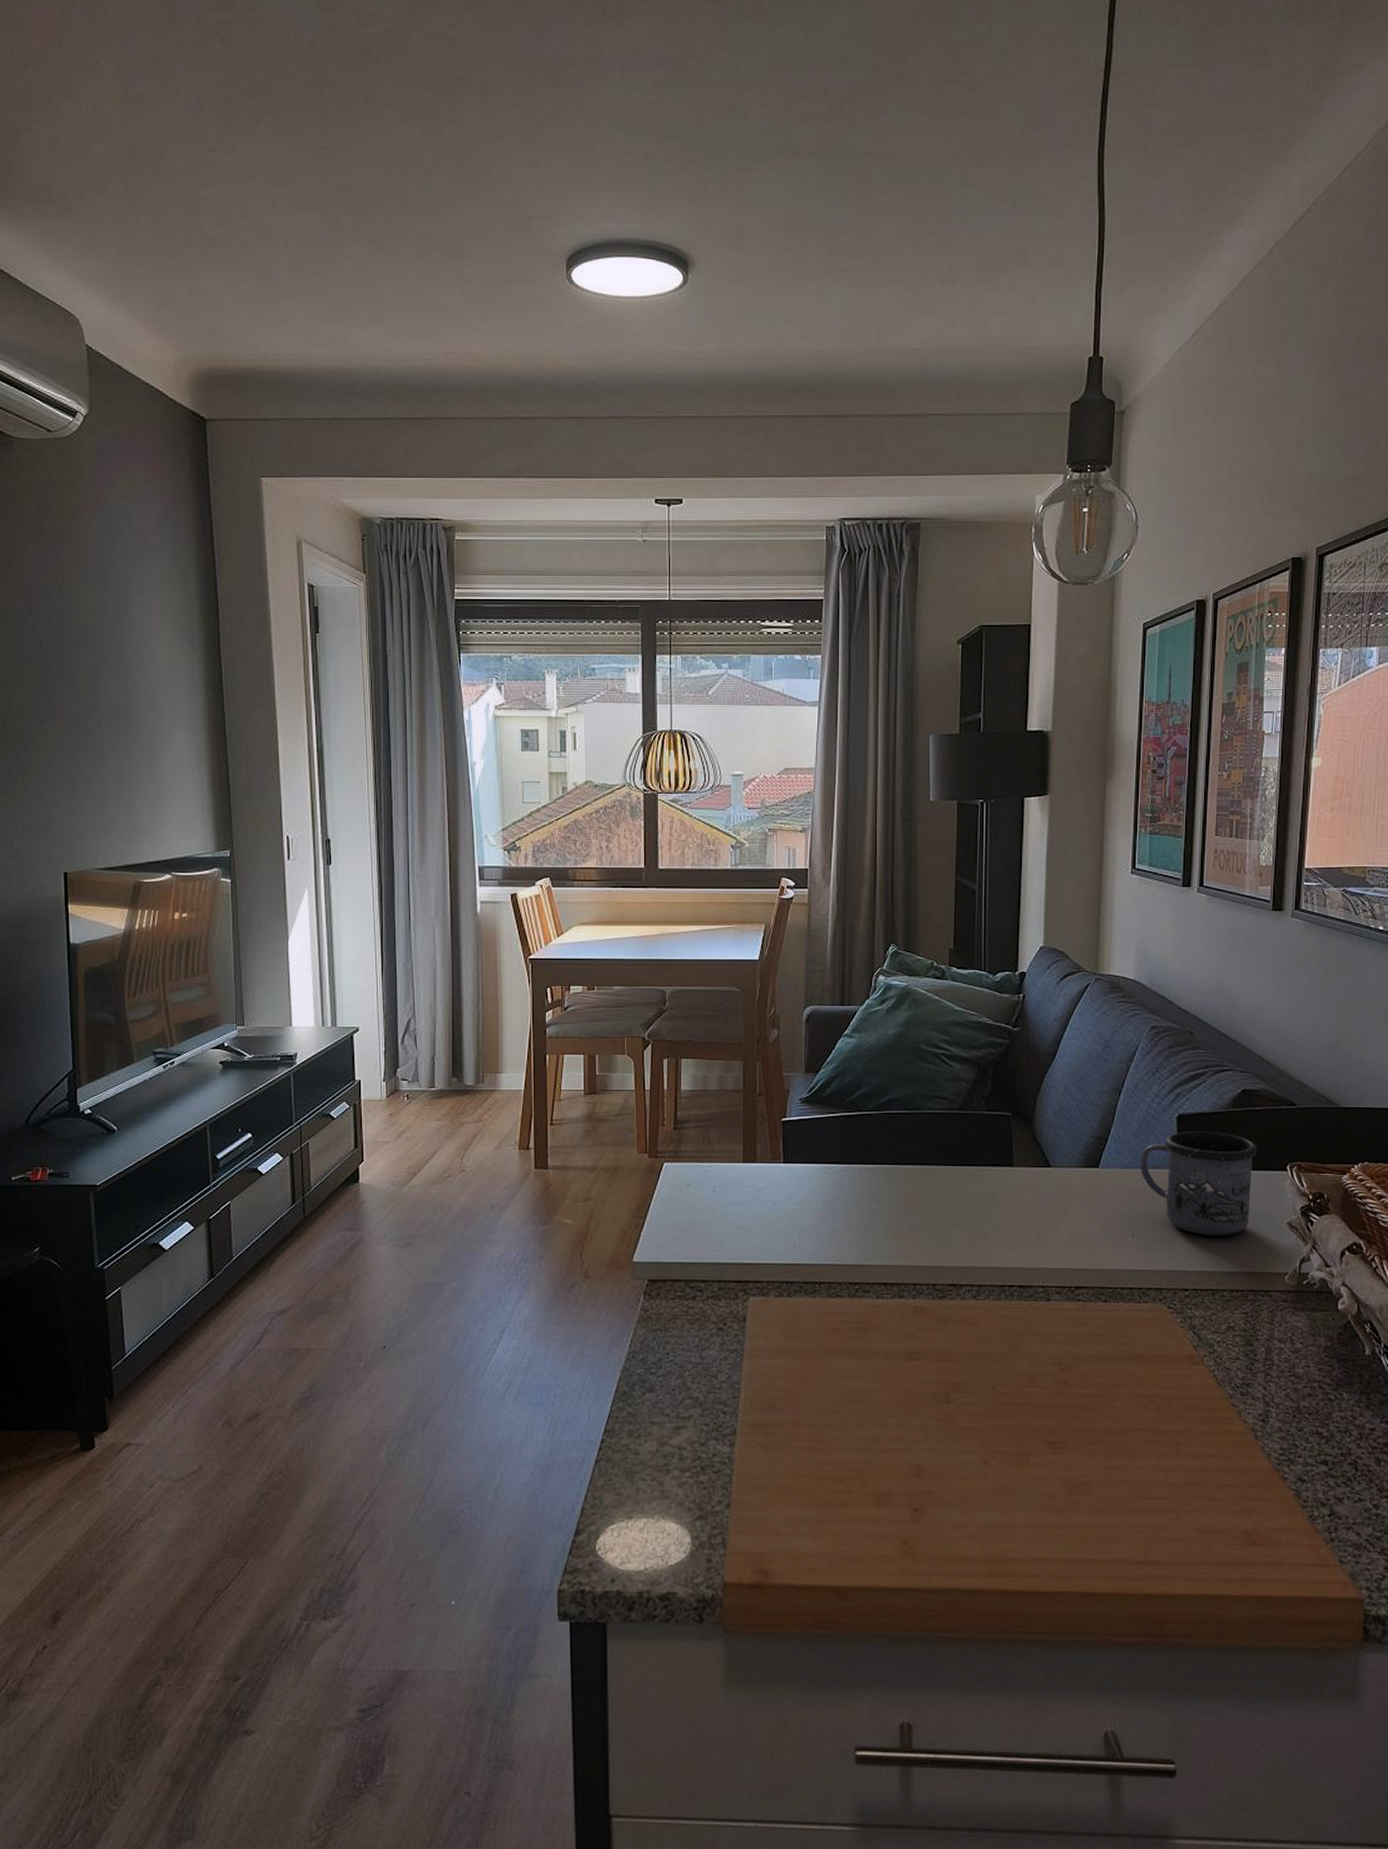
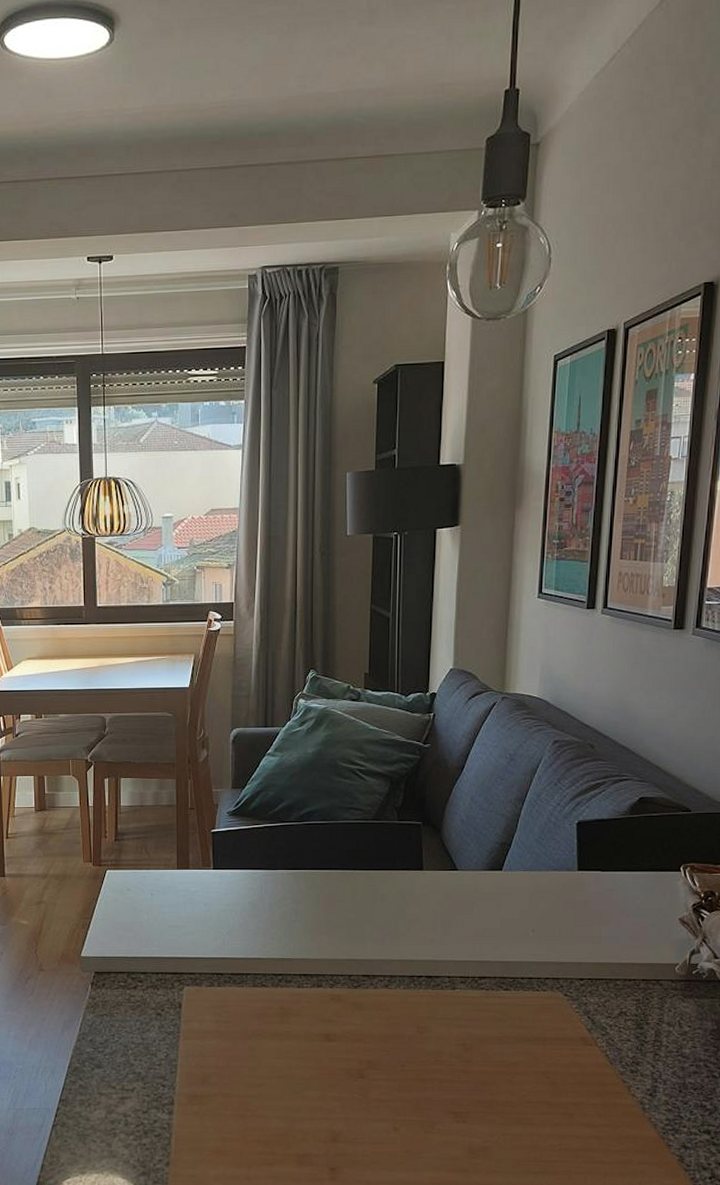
mug: present [1139,1131,1257,1235] -> none [540,836,653,930]

